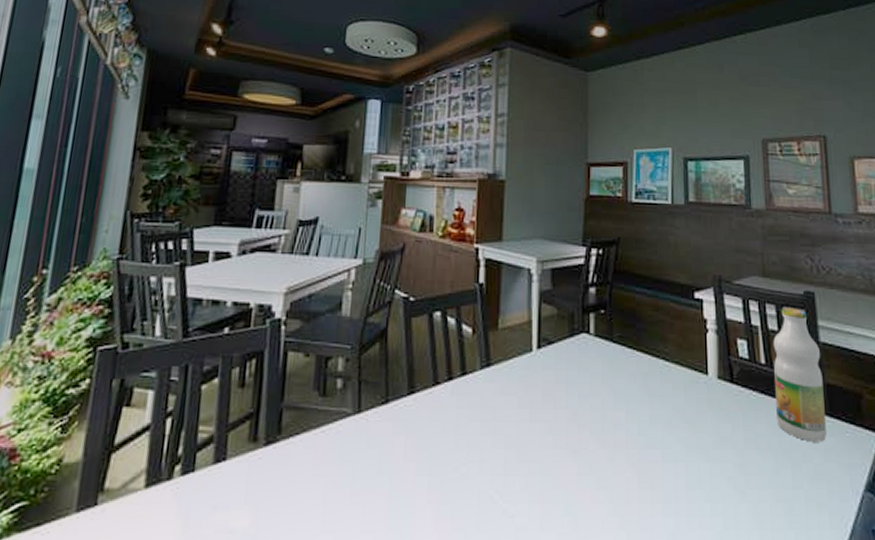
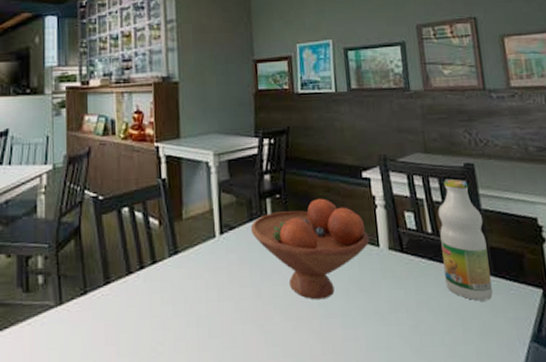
fruit bowl: none [570,317,697,428] -> present [250,198,370,300]

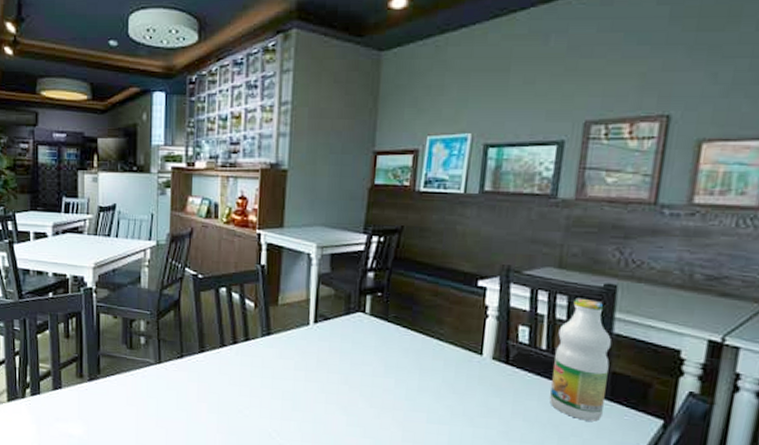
fruit bowl: present [250,198,370,300] -> none [346,301,473,395]

